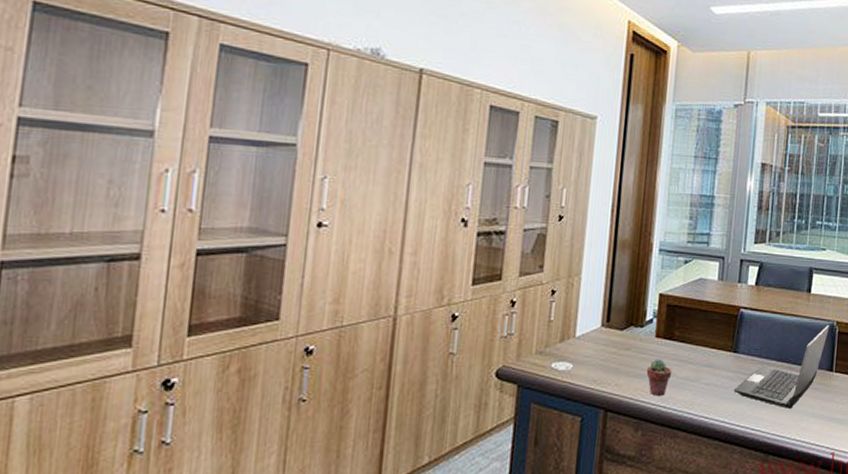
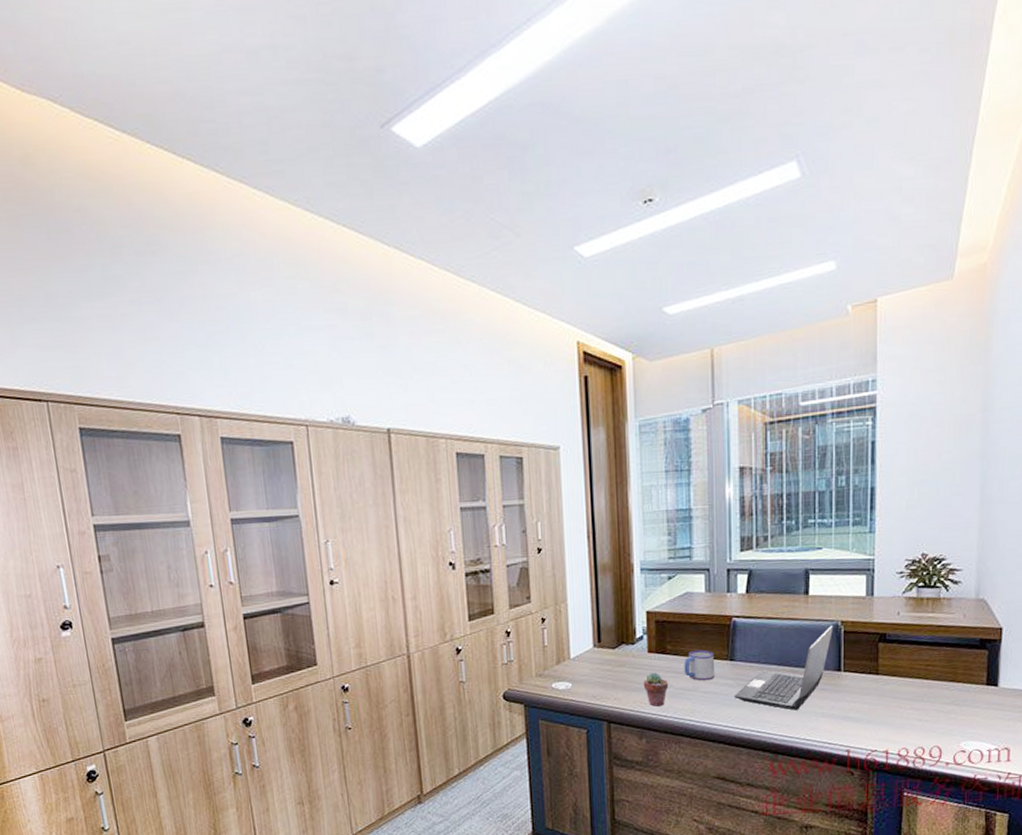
mug: none [688,338,719,372] -> present [684,649,714,681]

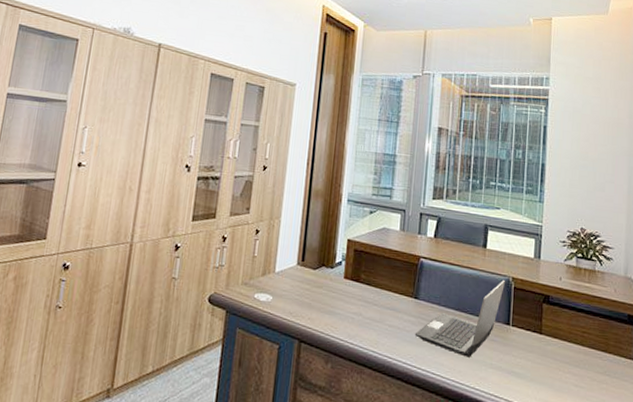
potted succulent: present [643,672,669,707] -> none [335,298,359,333]
mug: present [684,649,714,681] -> none [373,283,401,315]

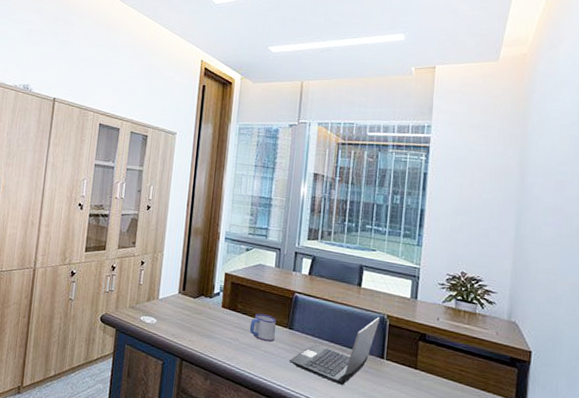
mug: none [373,283,401,315] -> present [249,313,276,342]

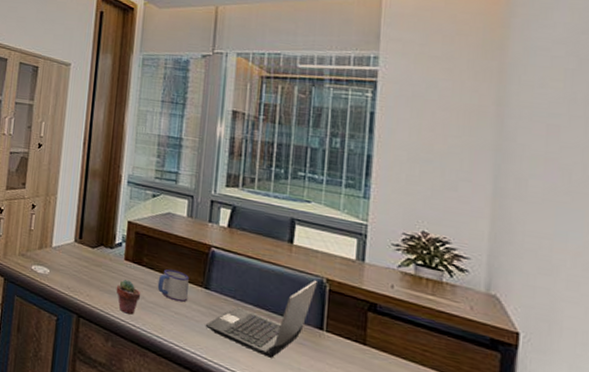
potted succulent: none [214,325,236,355] -> present [116,279,141,315]

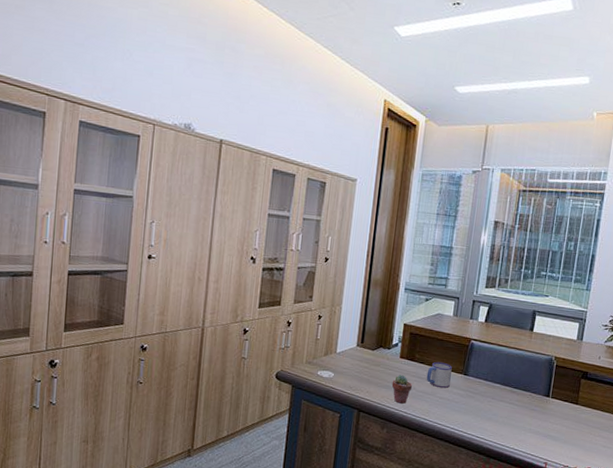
laptop computer: present [205,279,317,358] -> none [462,358,548,424]

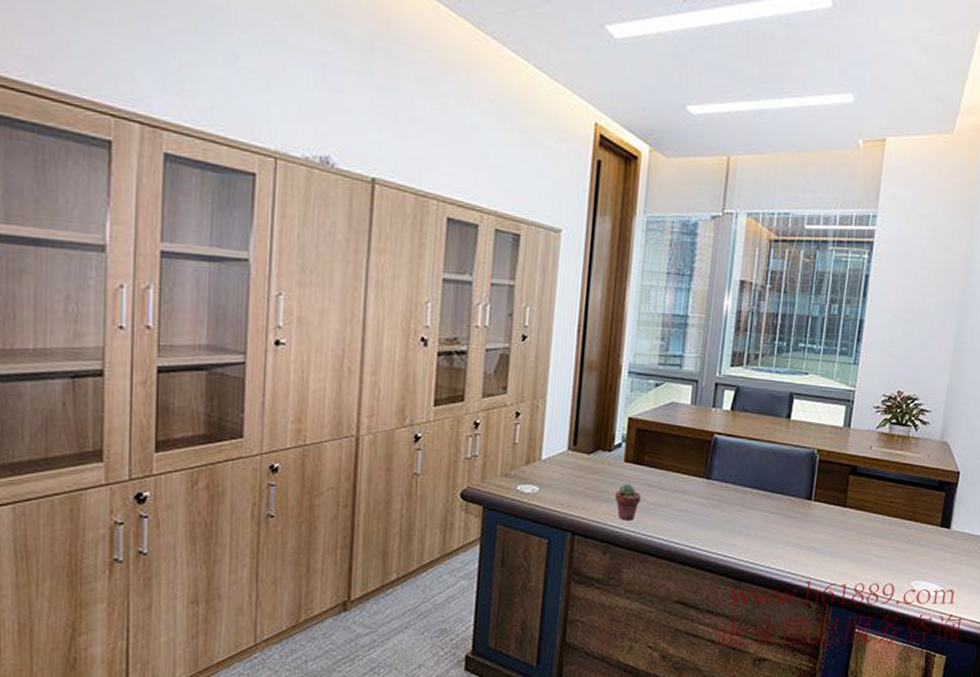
mug: present [426,361,452,389] -> none [658,464,691,498]

